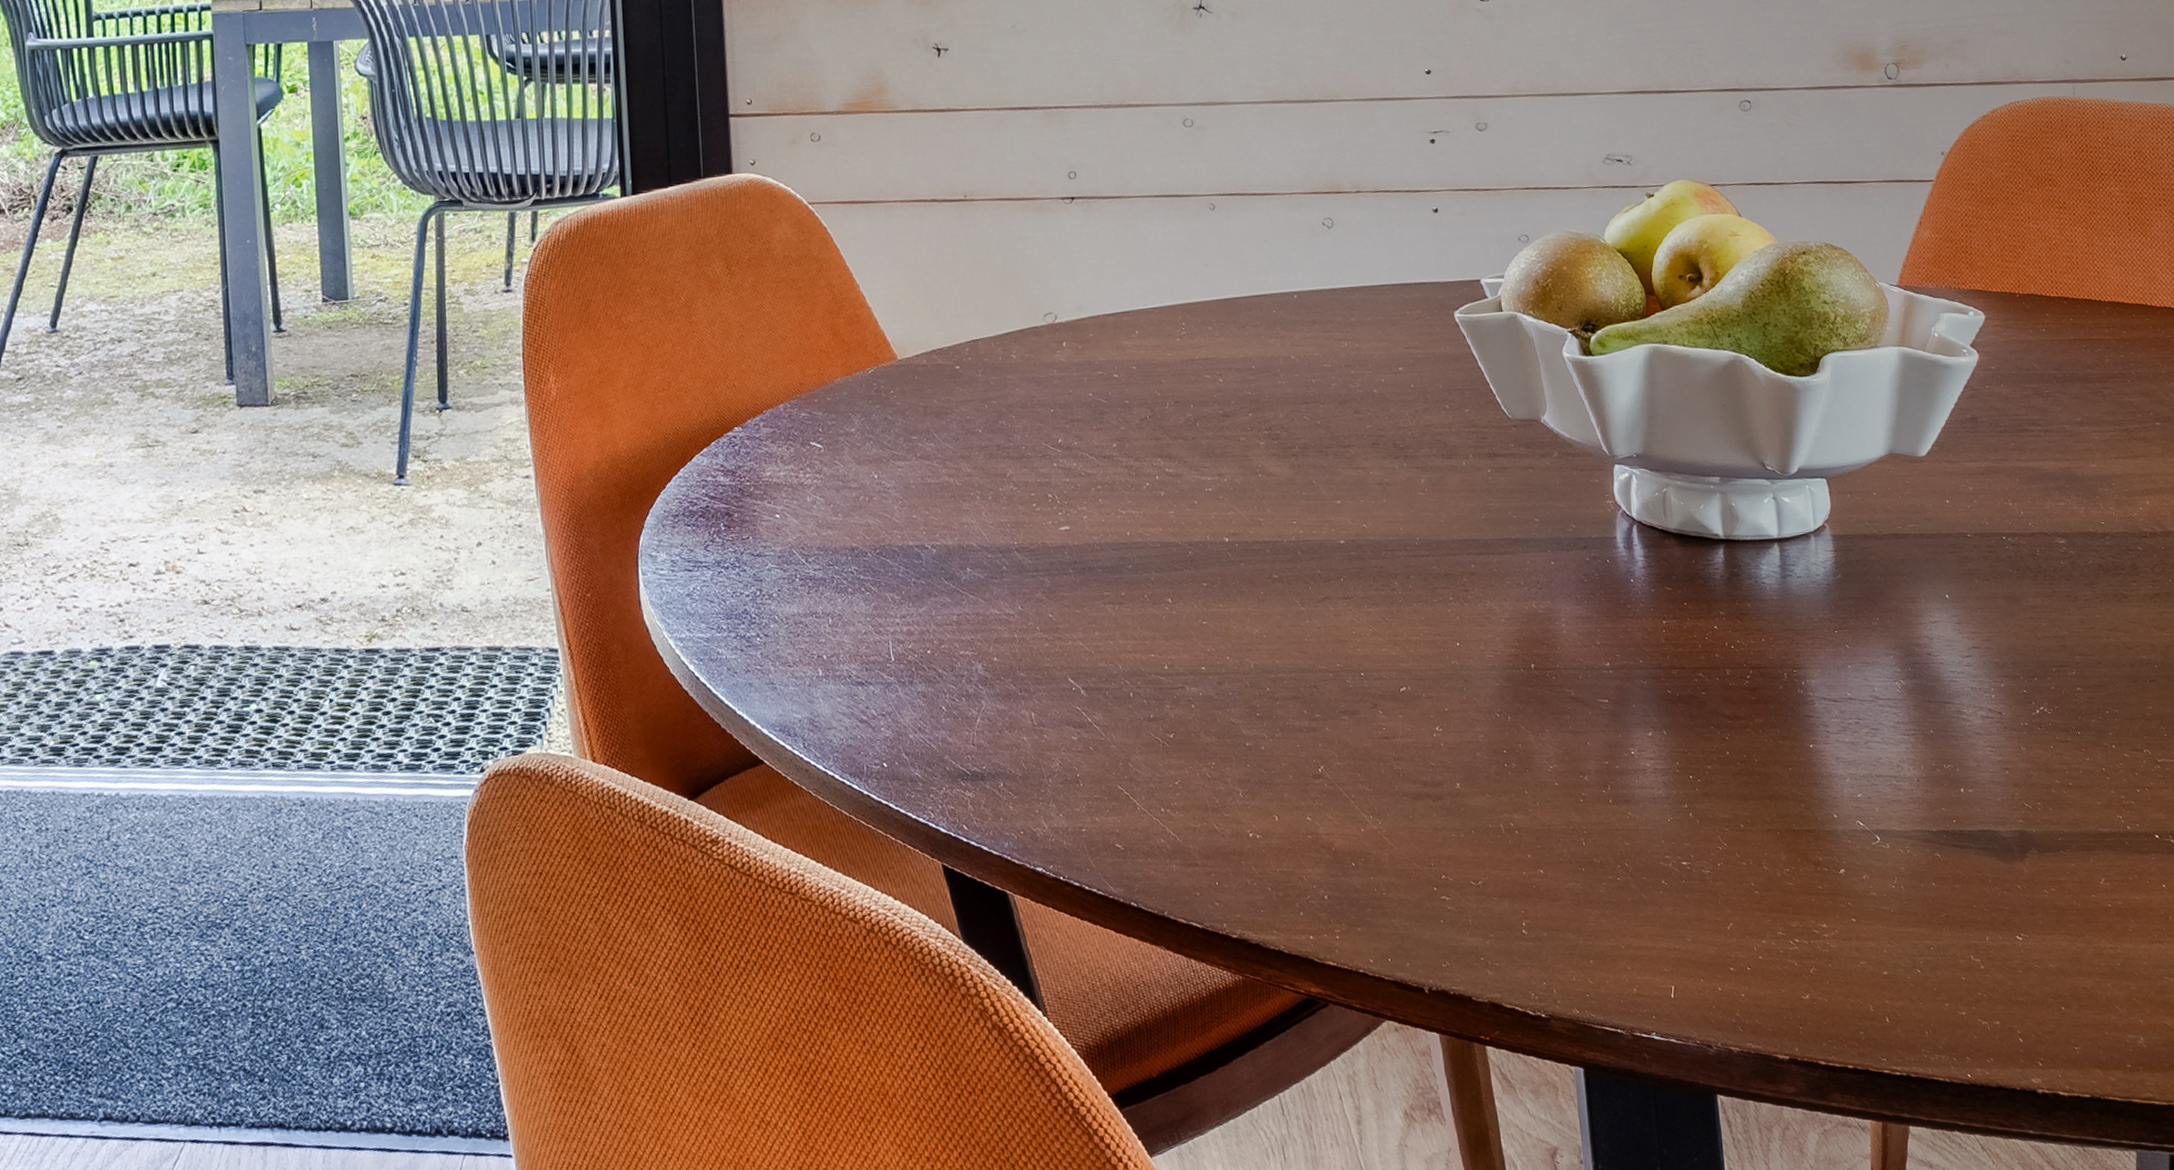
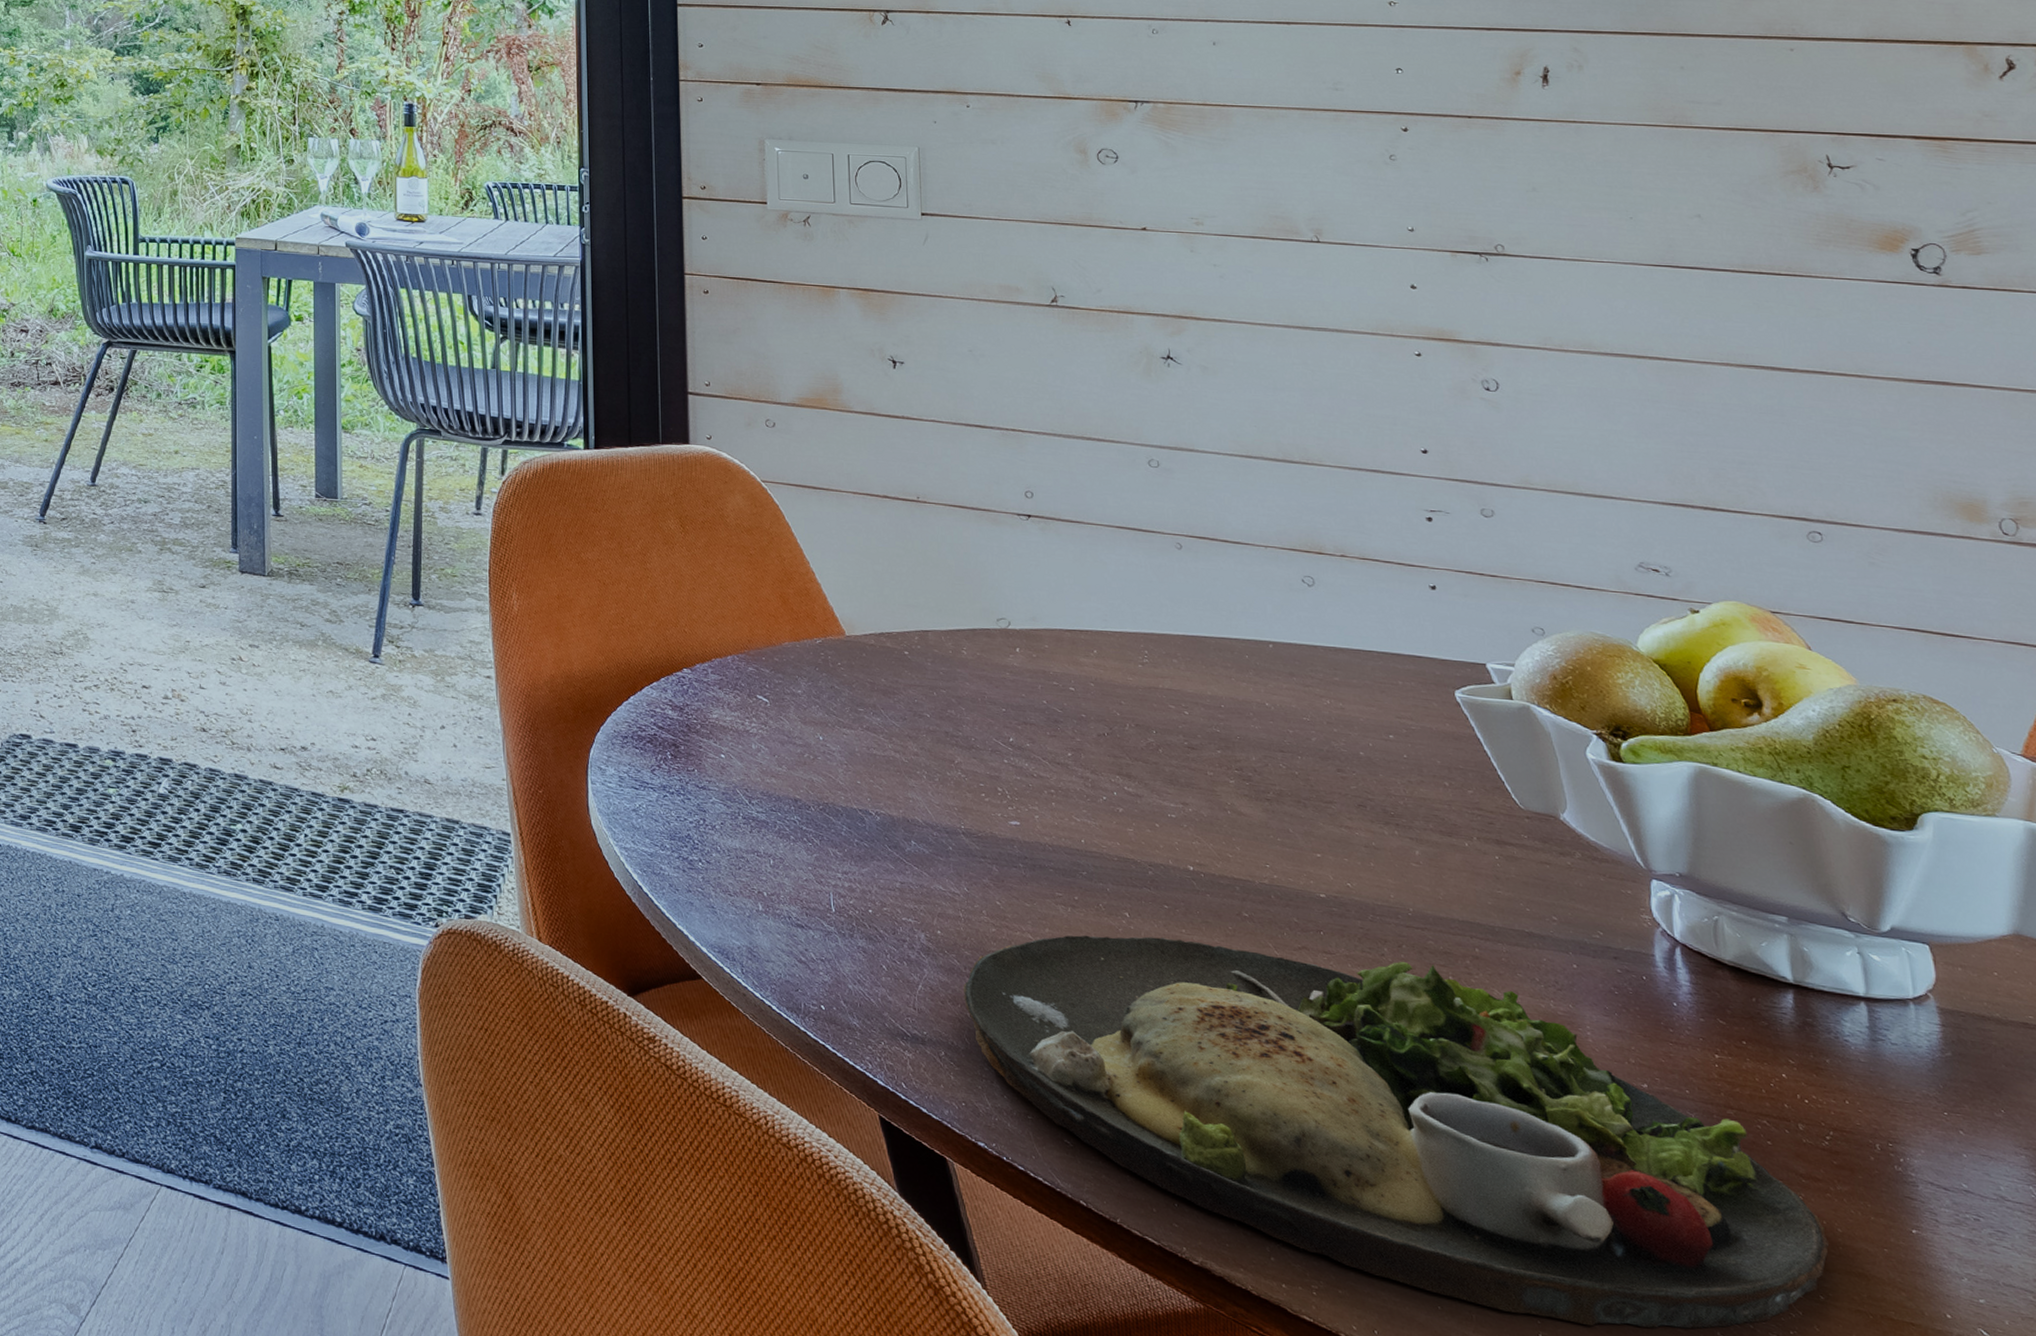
dinner plate: none [1020,589,1748,910] -> present [963,935,1829,1329]

